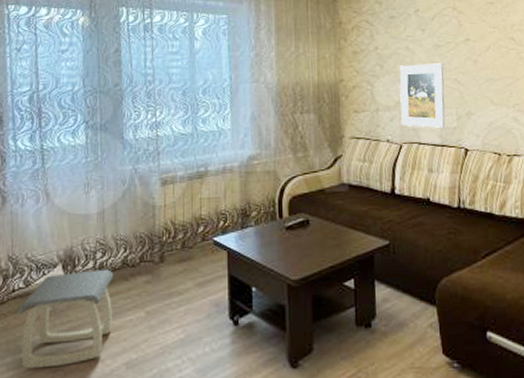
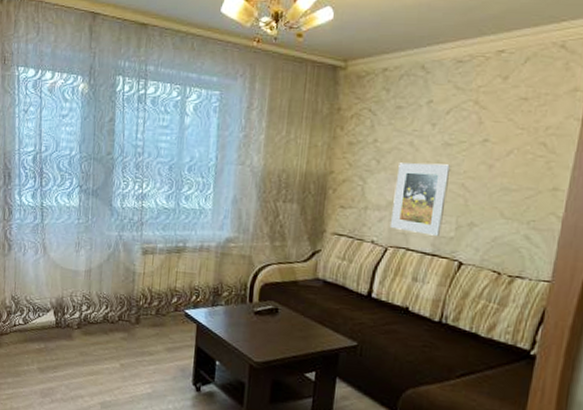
stool: present [17,269,113,369] -> none [17,317,95,395]

